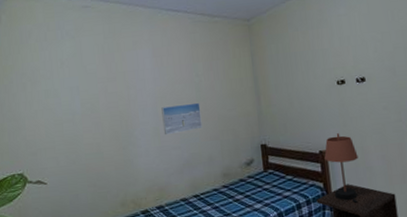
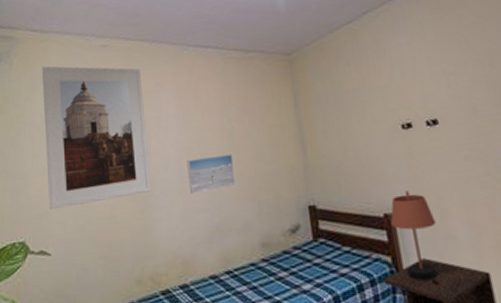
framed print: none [30,23,132,148] -> present [42,66,152,210]

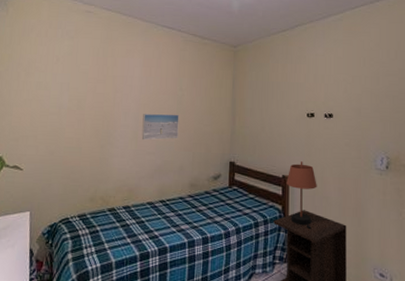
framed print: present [42,66,152,210] -> none [26,19,116,135]

